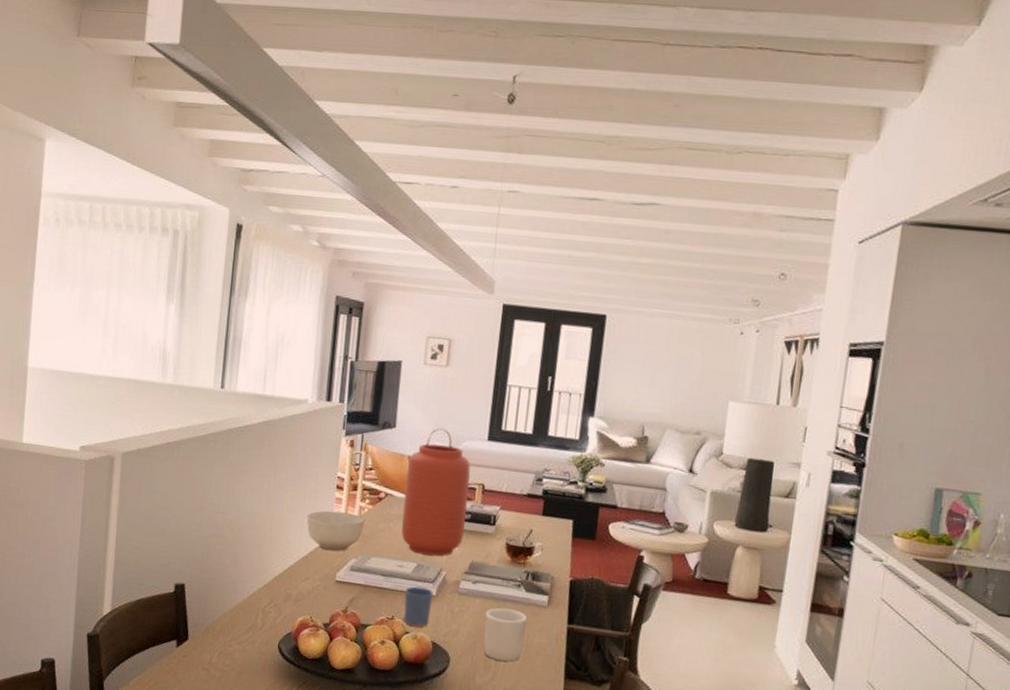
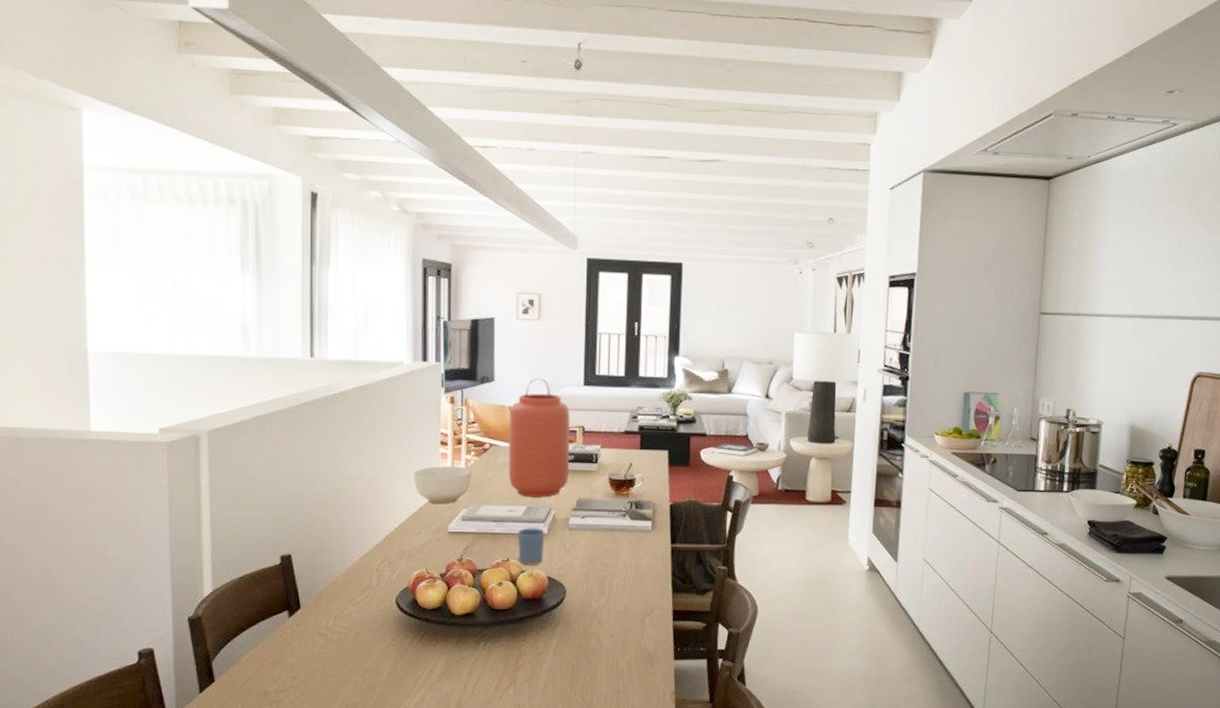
mug: present [483,607,527,662] -> none [595,537,634,585]

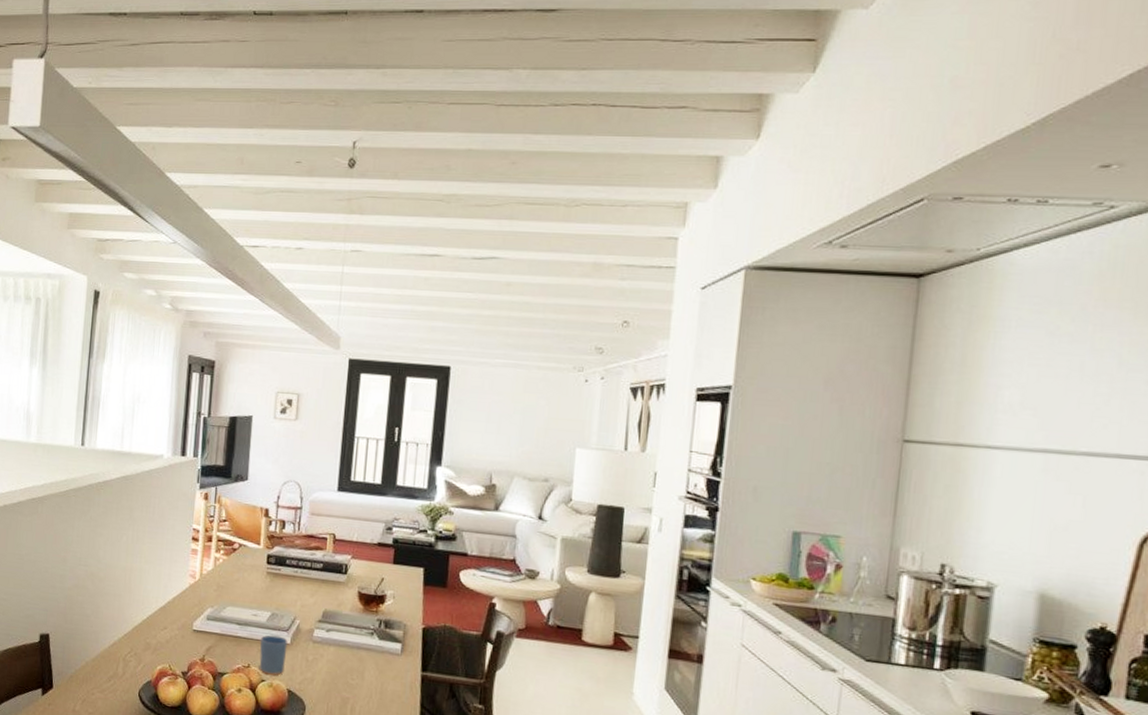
bowl: present [413,466,472,505] -> none [164,562,220,601]
vase: present [508,394,571,498] -> none [255,495,322,605]

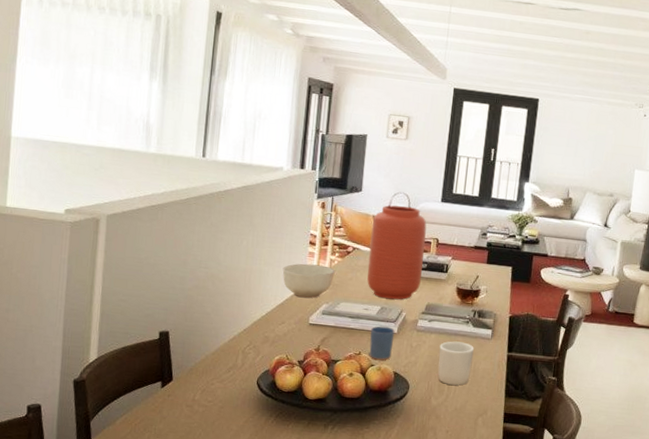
bowl: none [164,562,220,601] -> present [282,263,335,298]
vase: none [255,495,322,605] -> present [367,205,427,300]
mug: none [338,655,381,710] -> present [437,341,474,386]

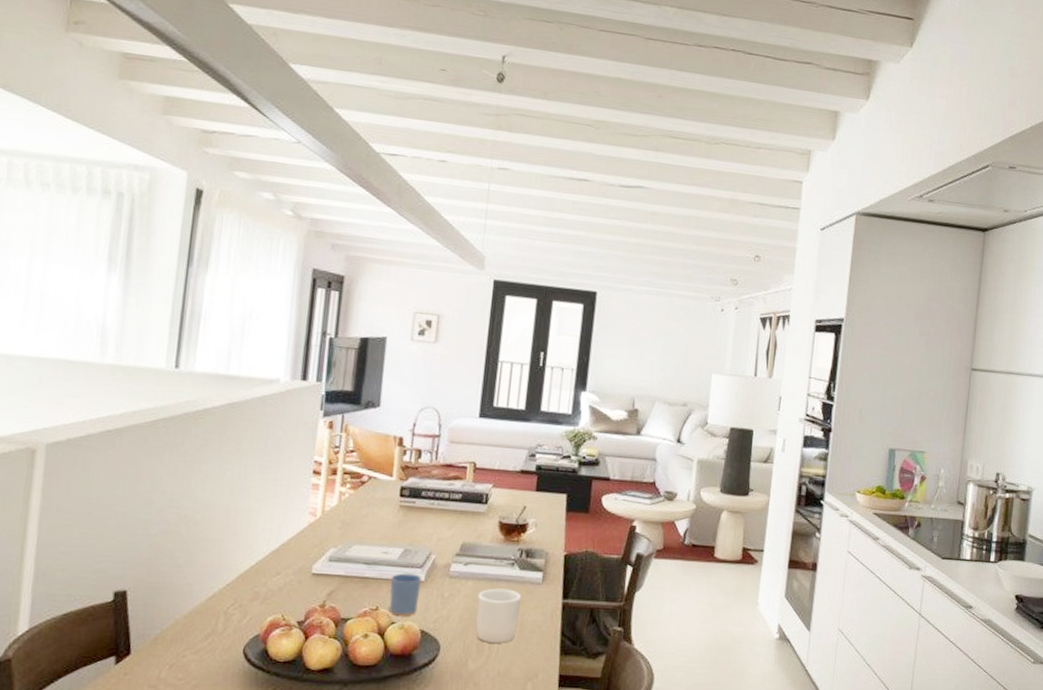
bowl: present [282,263,335,298] -> none [278,498,346,542]
vase: present [367,205,427,300] -> none [386,423,461,540]

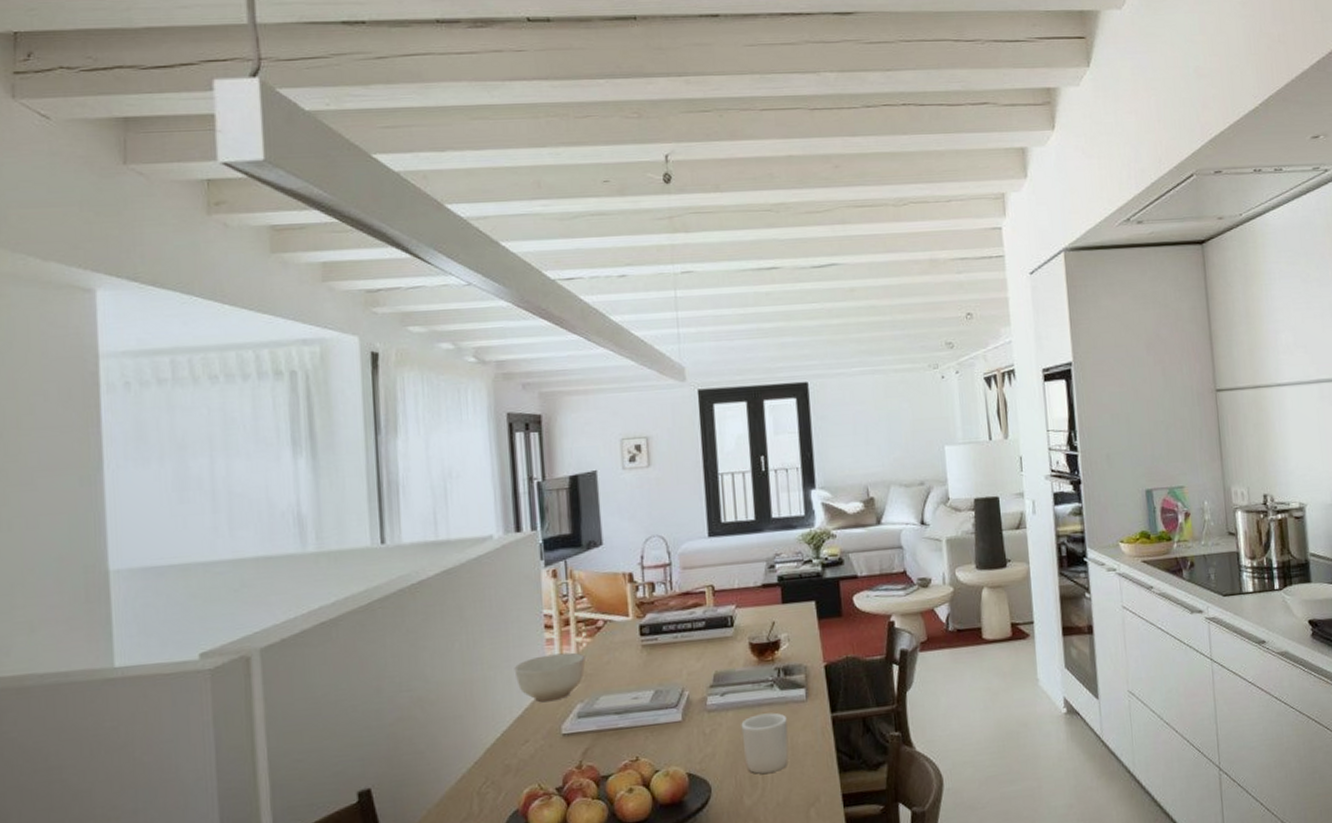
bowl: none [278,498,346,542] -> present [514,652,586,702]
mug: present [389,573,422,616] -> none [646,714,680,763]

